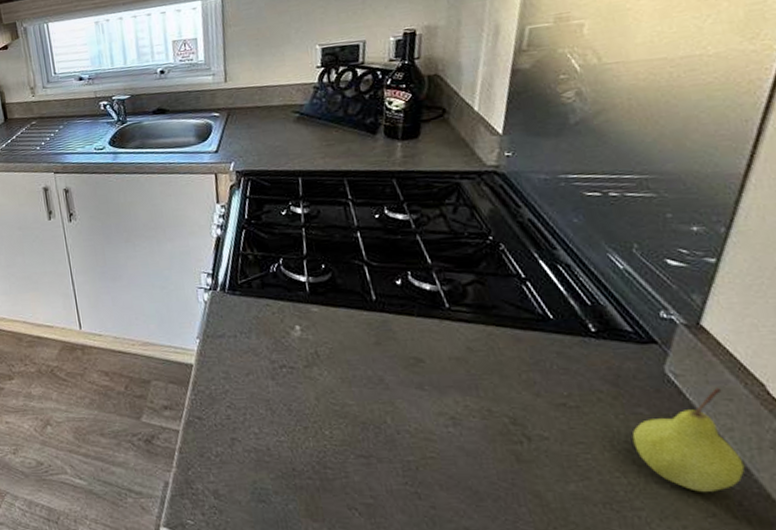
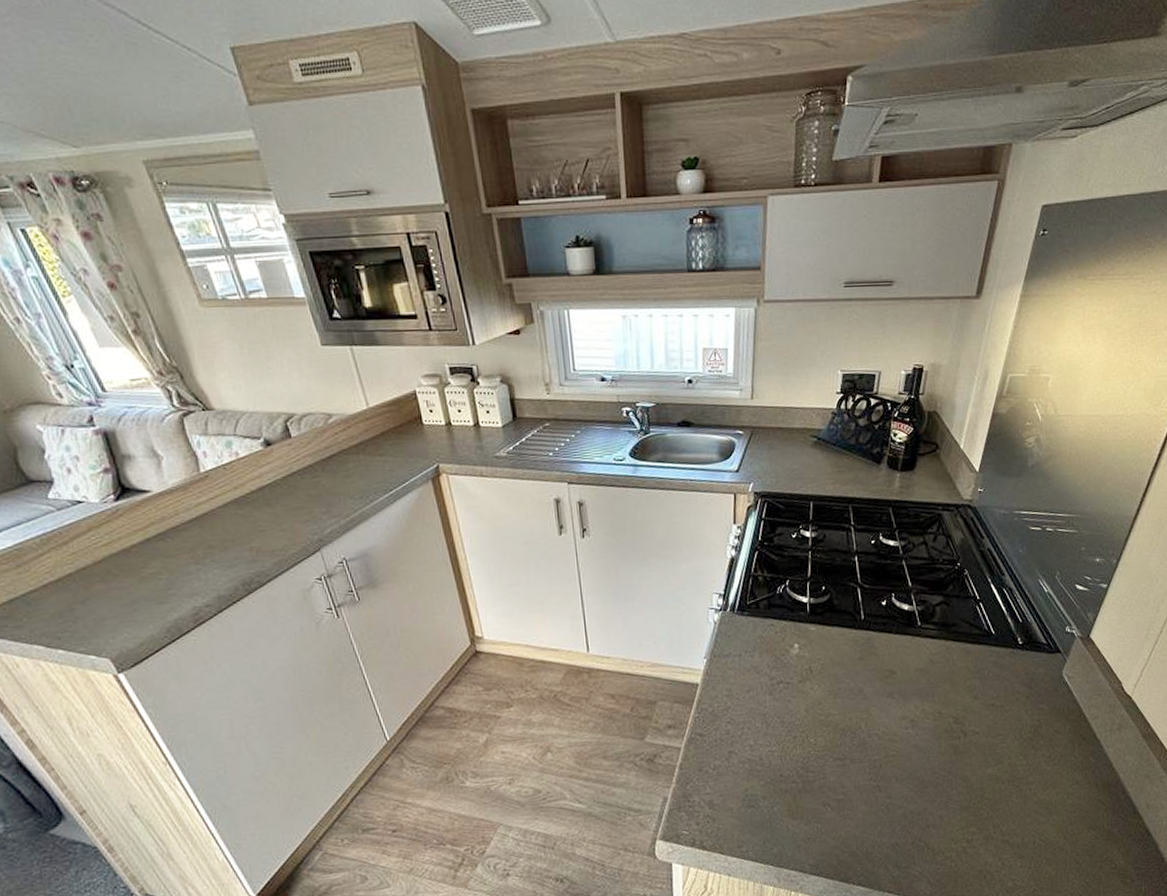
fruit: present [632,388,745,492] -> none [1034,686,1100,766]

